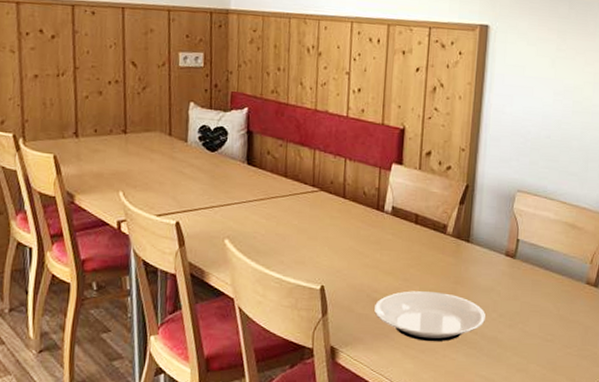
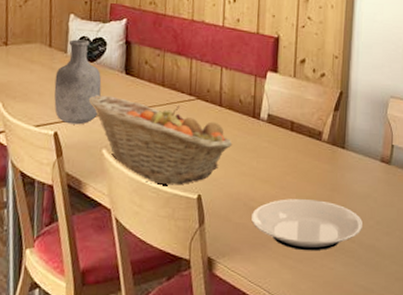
vase: none [175,128,223,215] -> present [54,39,102,125]
fruit basket: none [211,185,356,276] -> present [89,95,233,185]

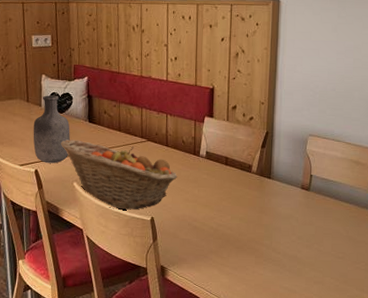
plate: present [251,199,362,251] -> none [195,219,286,261]

